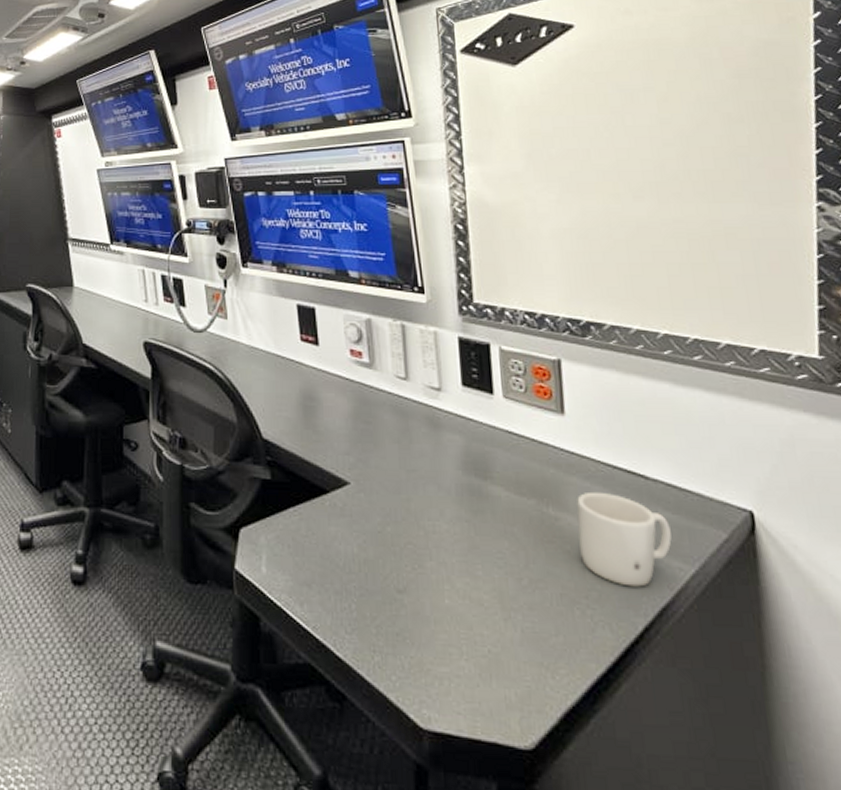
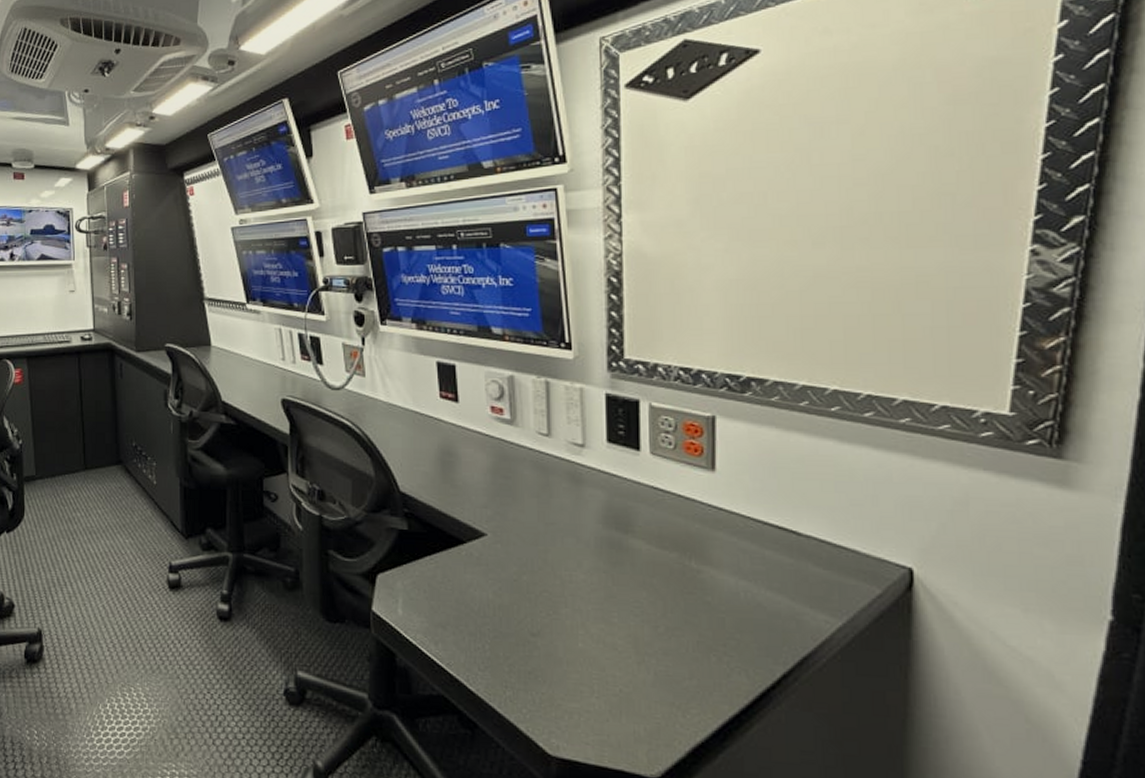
mug: present [577,491,672,587] -> none [720,546,820,637]

